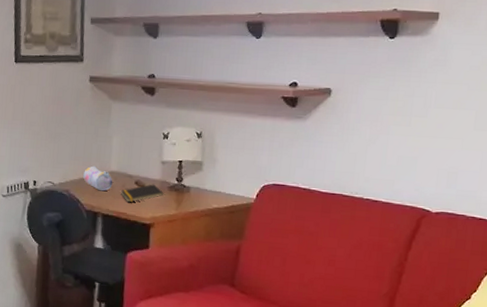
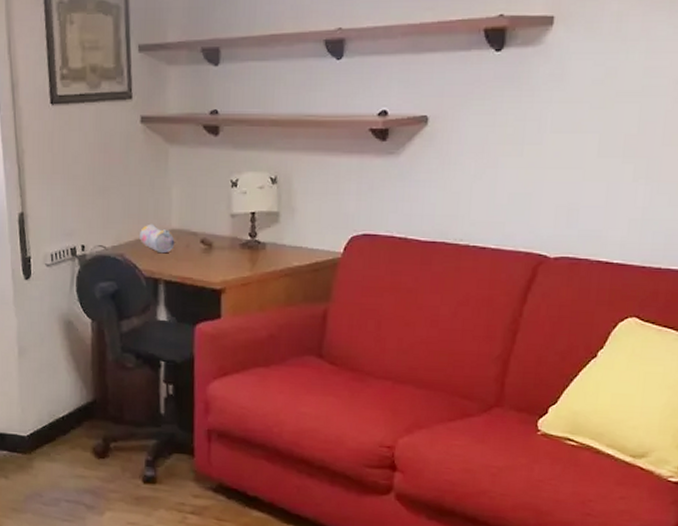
notepad: present [121,184,164,203] -> none [185,242,235,265]

